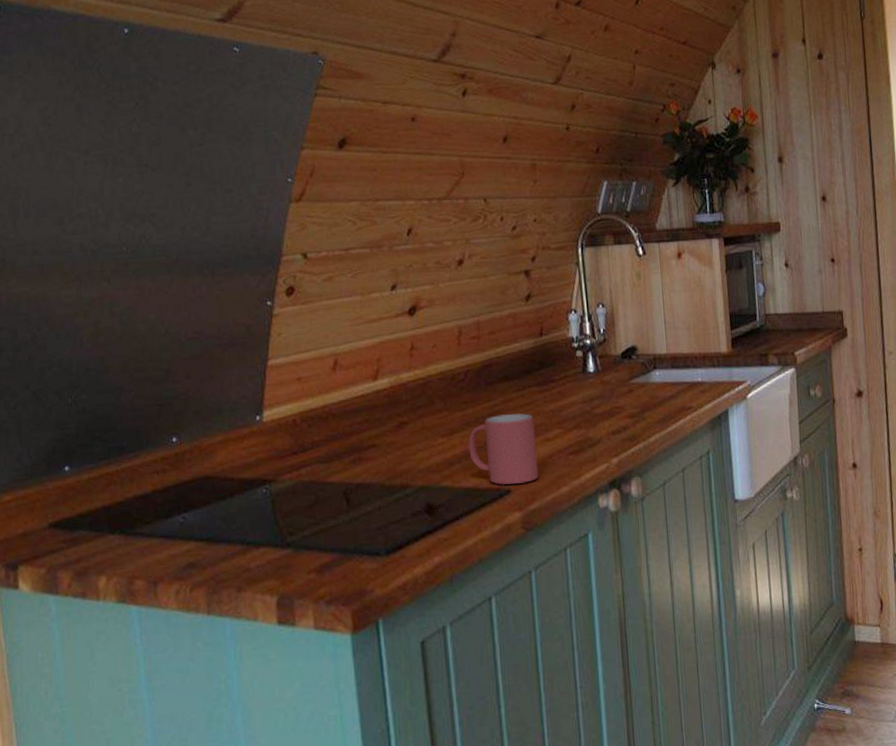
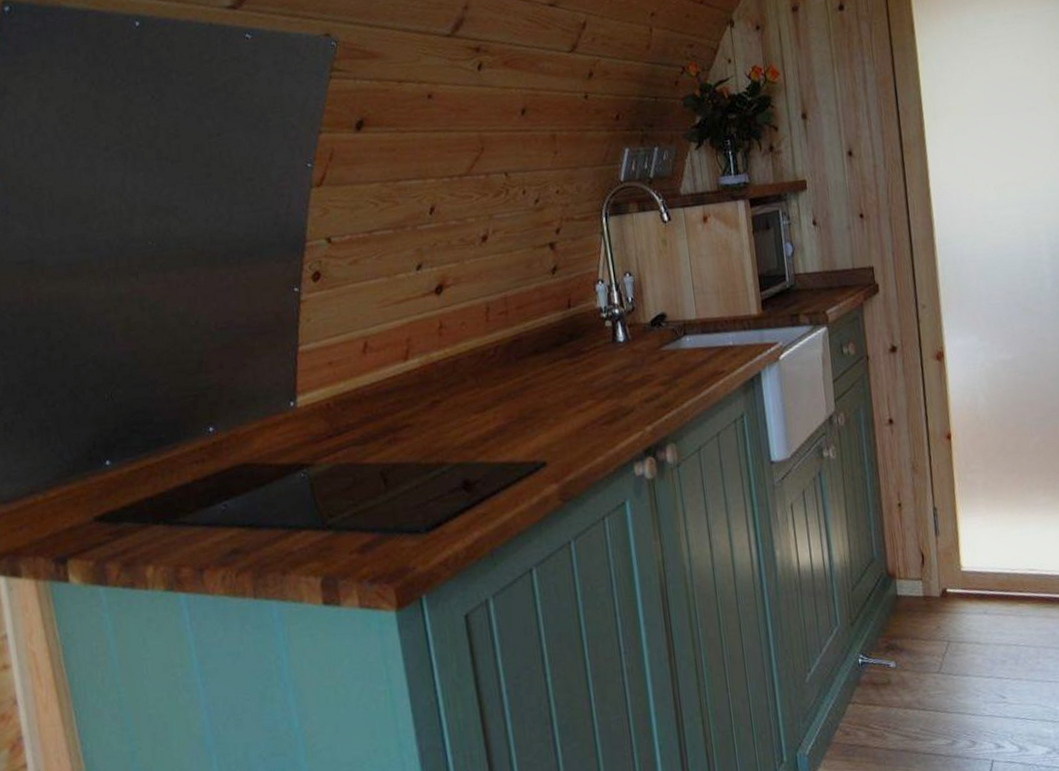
mug: present [468,413,539,486] -> none [501,386,574,459]

